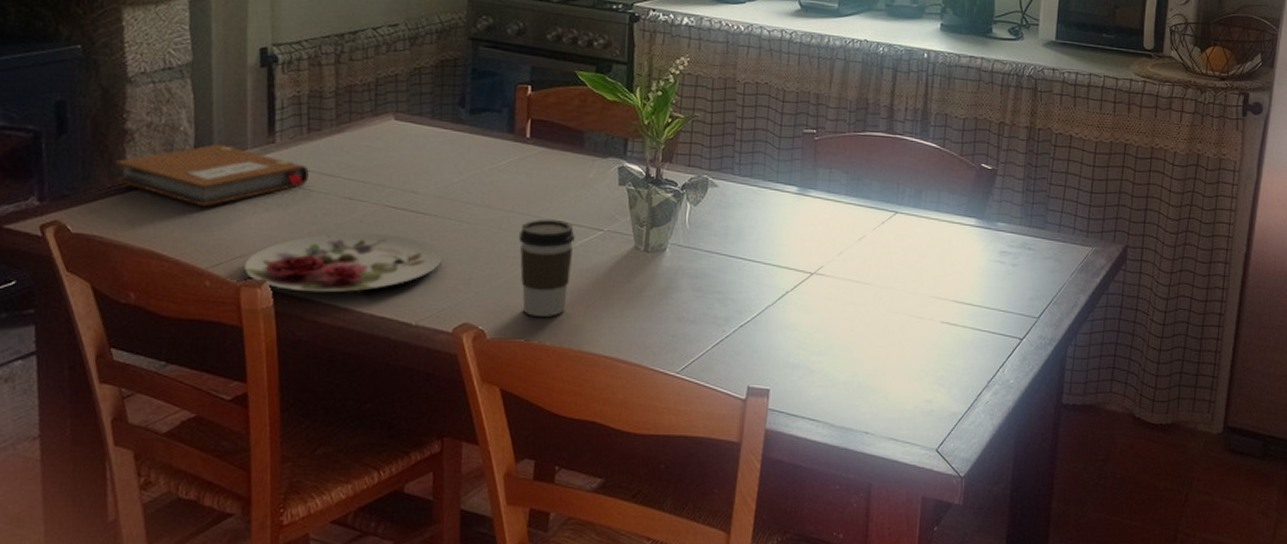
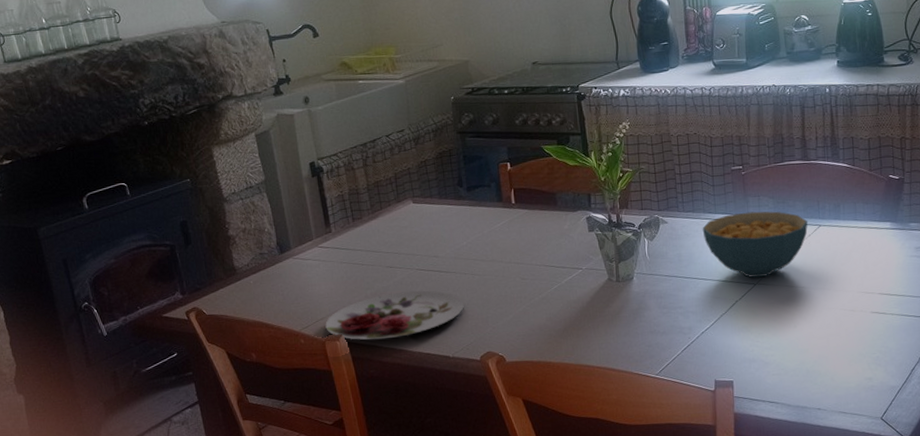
notebook: present [115,144,309,207] -> none [226,238,359,286]
coffee cup: present [518,219,575,317] -> none [518,264,562,341]
cereal bowl: none [758,185,884,267] -> present [702,211,808,278]

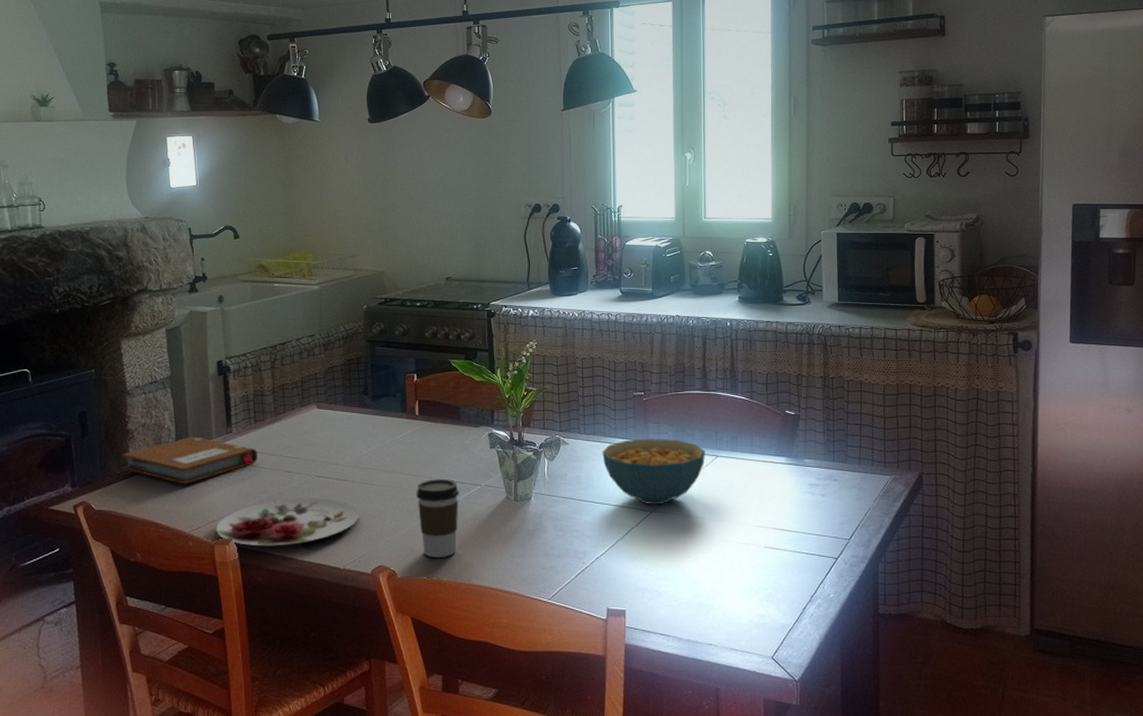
notebook: none [226,238,359,286] -> present [122,436,258,485]
coffee cup: none [518,264,562,341] -> present [416,478,459,558]

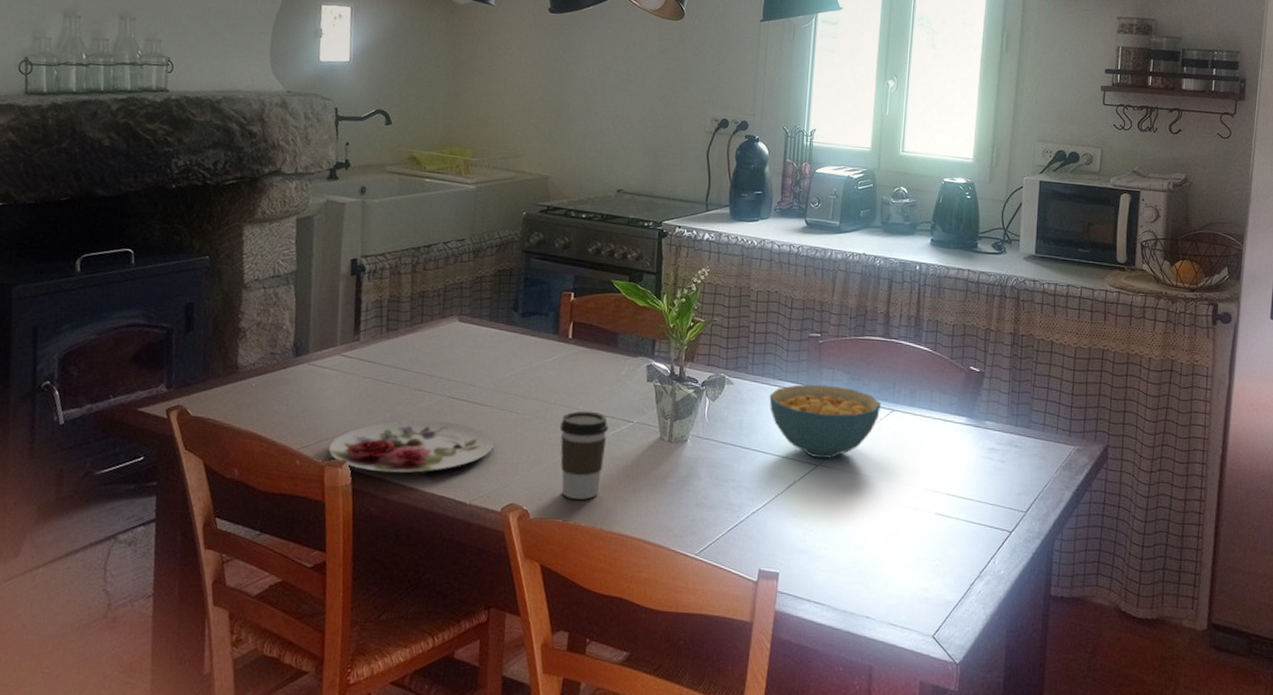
notebook: present [122,436,258,485] -> none [229,341,386,396]

